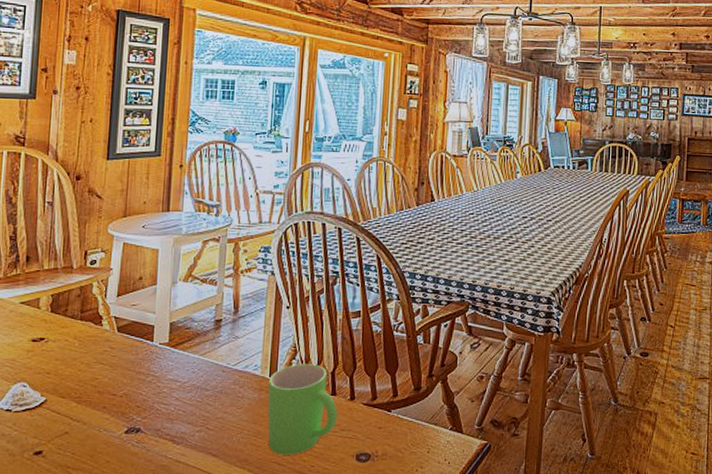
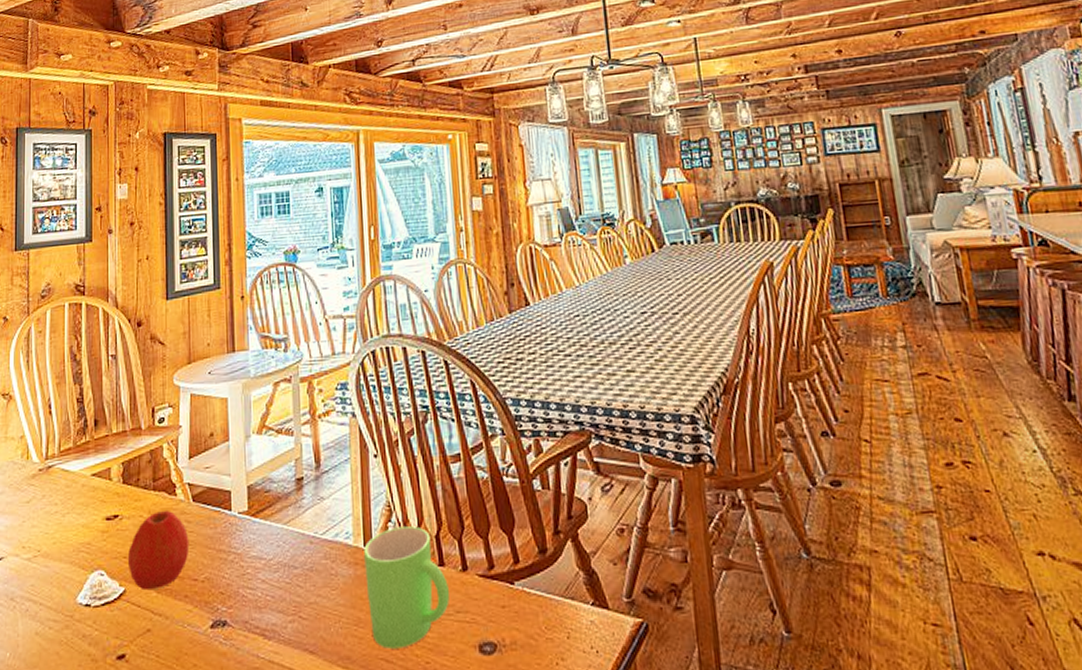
apple: none [50,337,112,401] -> present [127,509,189,591]

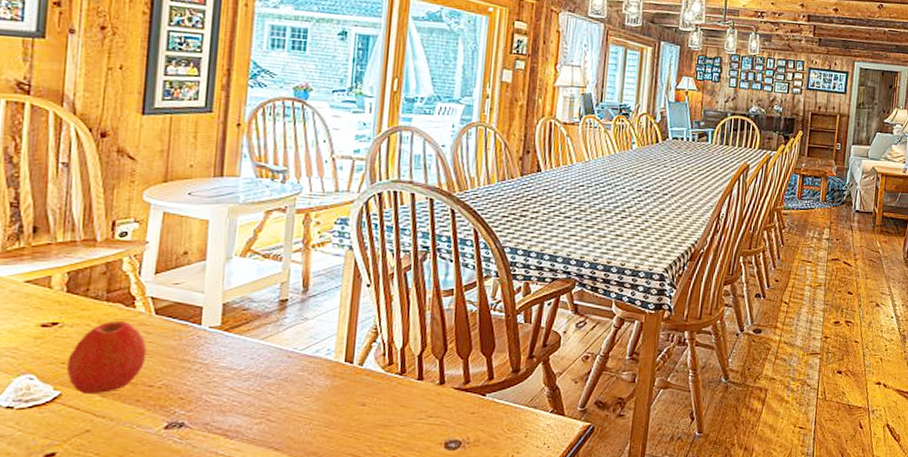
mug: present [364,526,450,649] -> none [341,347,425,446]

